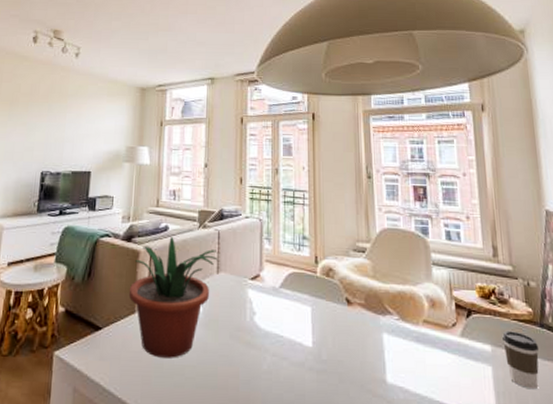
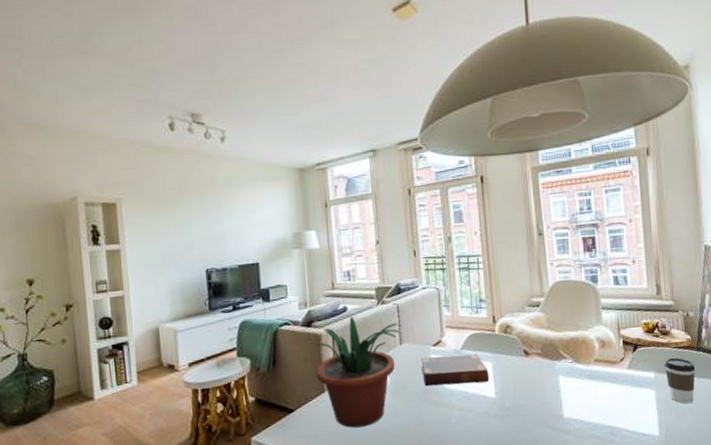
book: none [236,291,307,328] -> present [421,353,490,387]

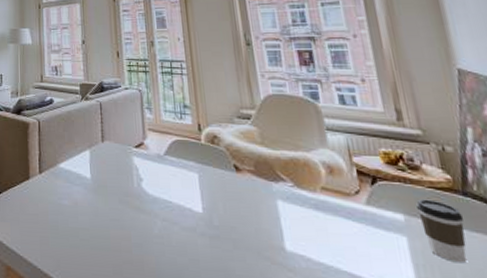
potted plant: present [315,317,399,428] -> none [22,109,101,221]
book: present [421,353,490,387] -> none [122,158,196,194]

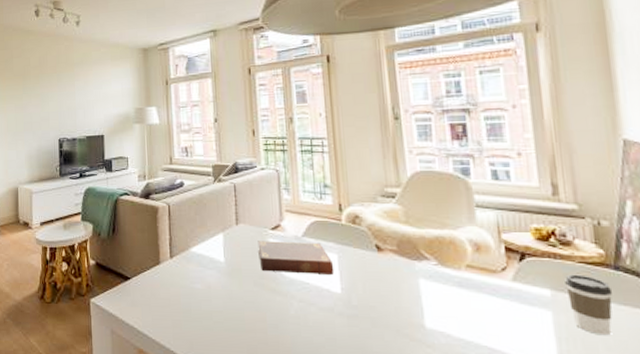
book: none [122,158,196,194] -> present [258,241,335,275]

